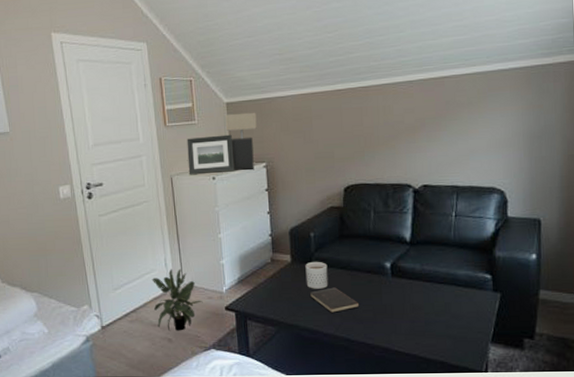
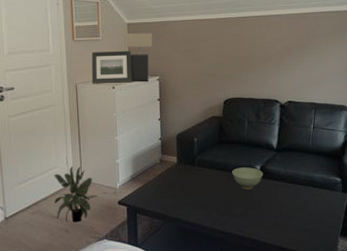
mug: present [305,261,329,289] -> none [189,163,208,187]
hardcover book: present [310,287,360,313] -> none [192,186,234,208]
bowl: none [357,265,395,291] -> present [232,167,264,190]

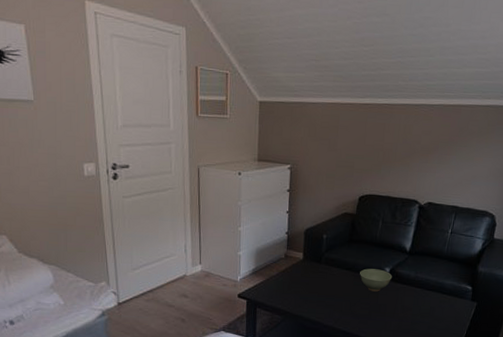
potted plant: present [53,166,99,223] -> none [170,255,218,313]
picture frame: present [91,50,132,84] -> none [216,131,262,169]
table lamp: present [125,33,153,82] -> none [256,112,287,170]

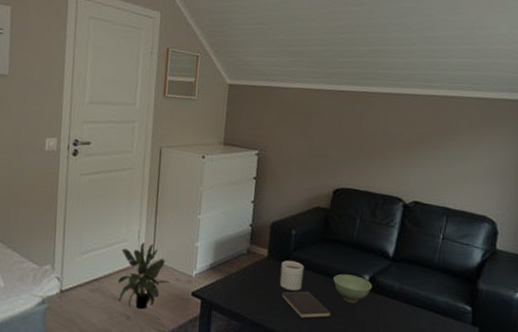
potted plant: none [170,255,218,313] -> present [118,242,170,310]
mug: none [314,260,335,286] -> present [279,260,304,291]
hardcover book: none [316,285,358,308] -> present [282,291,331,319]

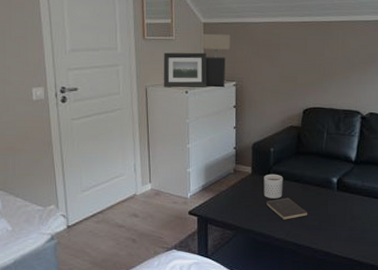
potted plant: present [118,242,170,310] -> none [120,174,168,232]
picture frame: none [179,112,229,154] -> present [163,52,207,88]
table lamp: none [224,95,257,155] -> present [201,33,230,87]
bowl: present [333,274,373,304] -> none [308,180,340,202]

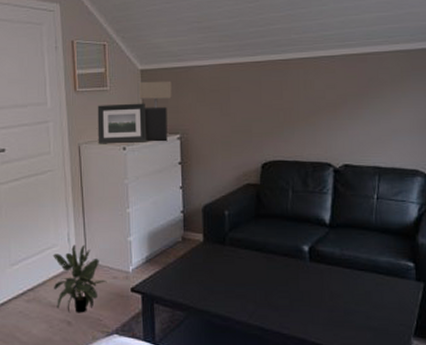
potted plant: none [120,174,168,232] -> present [52,244,107,313]
mug: present [263,174,283,199] -> none [218,241,243,272]
hardcover book: present [266,198,308,220] -> none [223,270,275,298]

